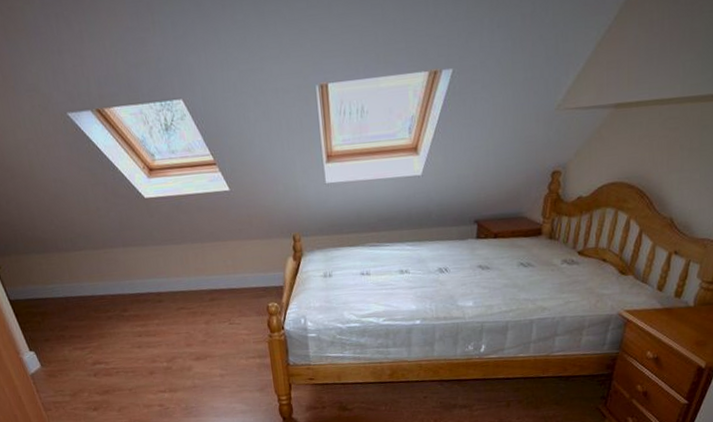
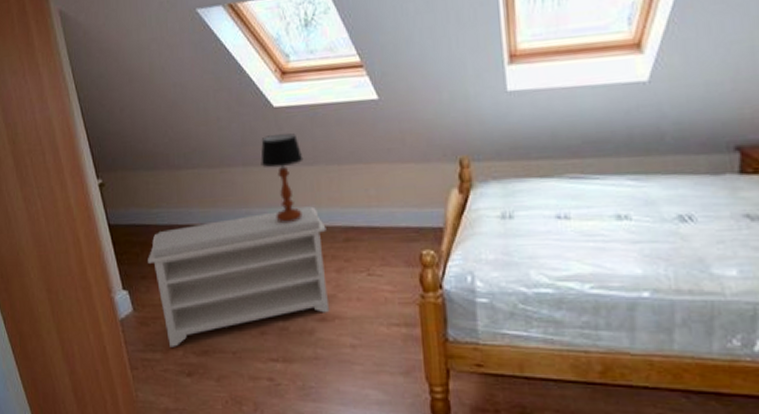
bench: none [48,276,203,391] -> present [148,206,330,347]
table lamp: none [136,219,176,290] -> present [260,133,304,222]

